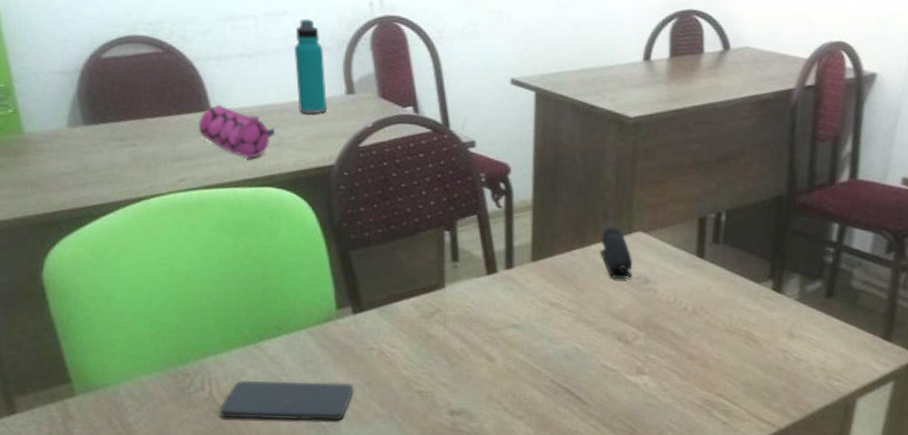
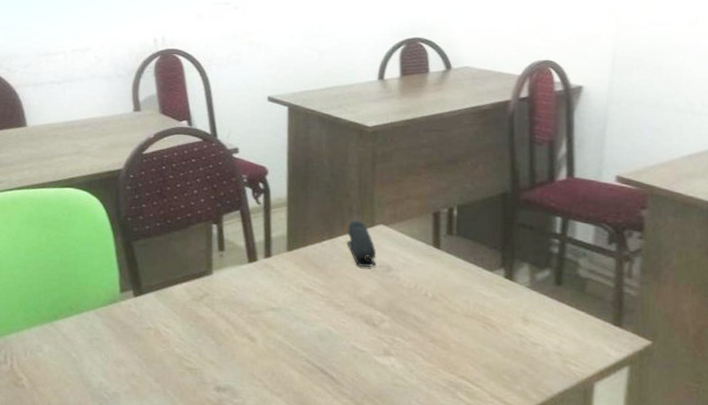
pencil case: present [198,104,276,160] -> none [15,121,77,166]
smartphone: present [219,381,354,421] -> none [17,356,133,394]
water bottle: present [293,18,327,115] -> none [93,53,118,128]

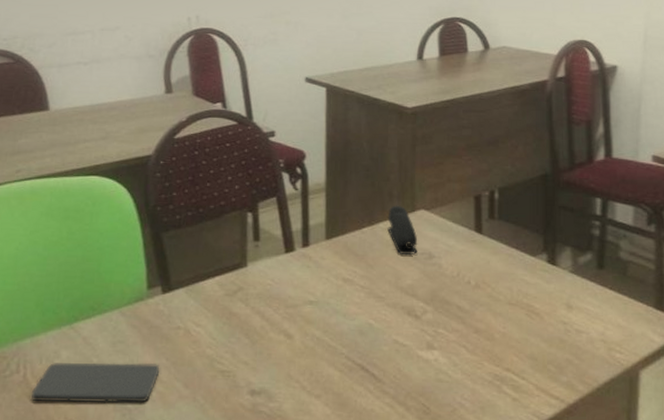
smartphone: none [17,356,133,394] -> present [31,363,160,403]

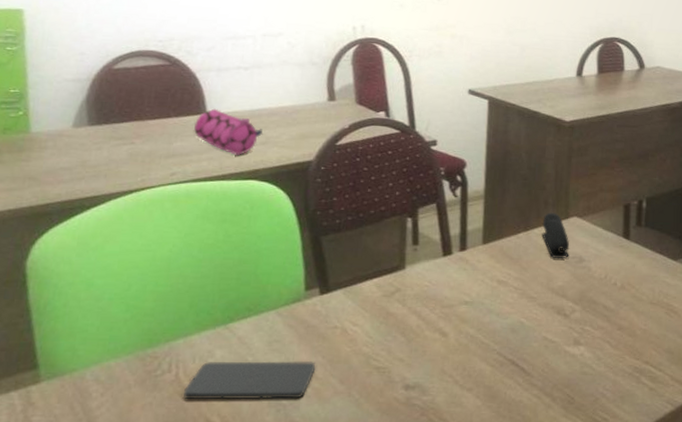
pencil case: none [36,104,103,152] -> present [193,108,263,156]

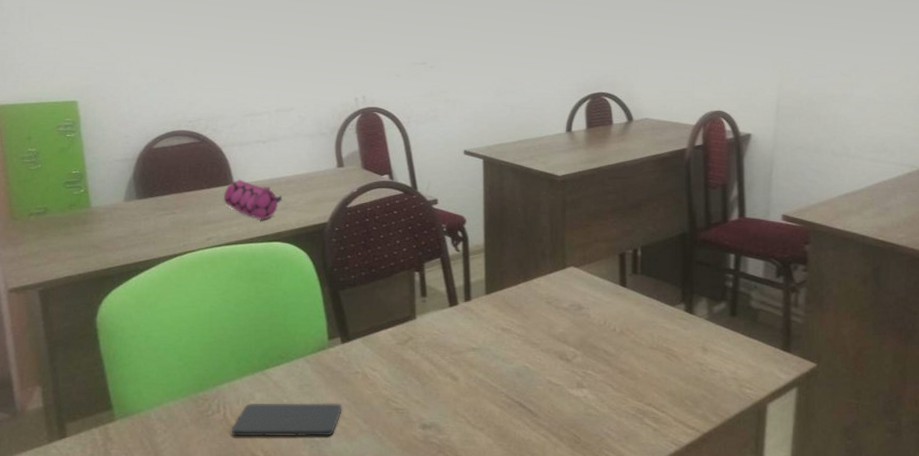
stapler: present [542,212,570,258] -> none [541,263,568,306]

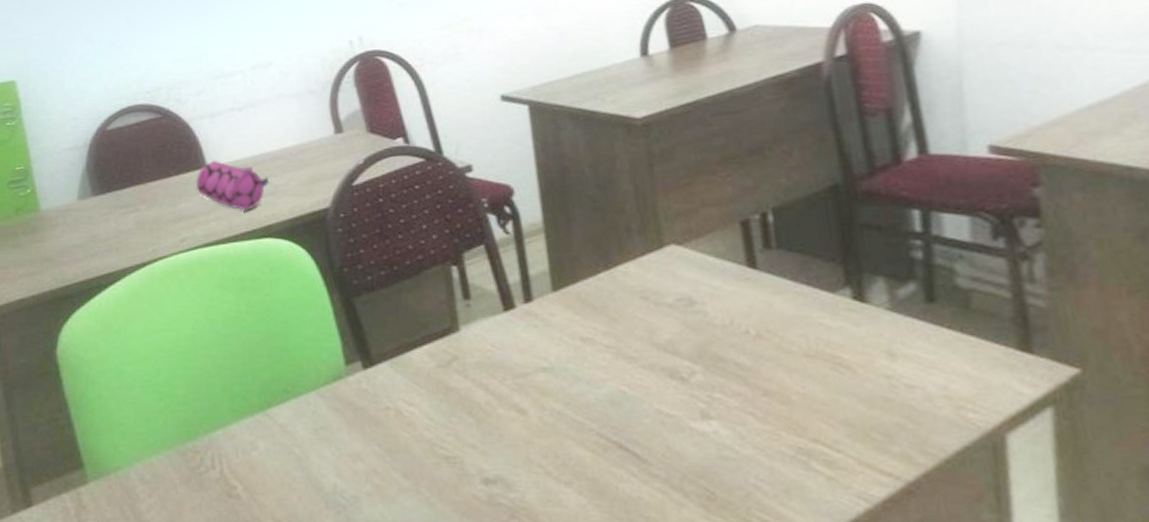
smartphone: present [231,403,342,437] -> none [231,452,373,501]

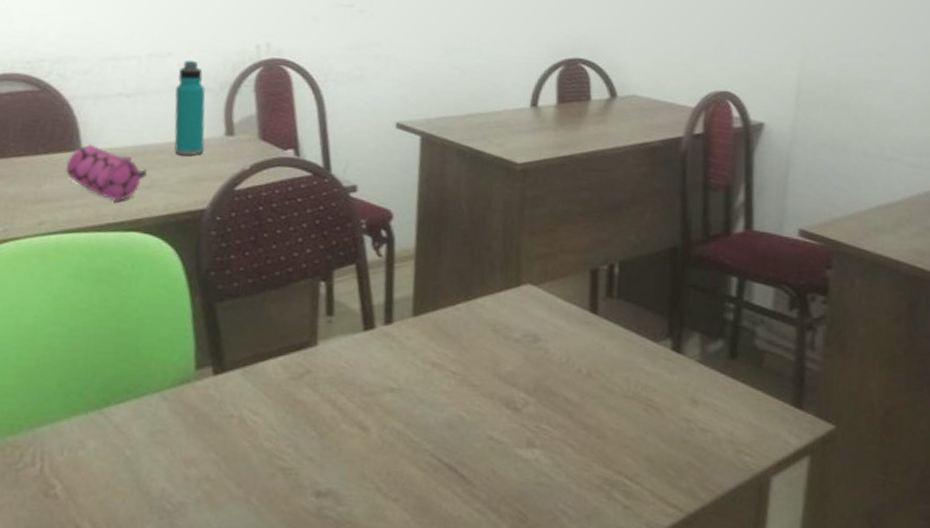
water bottle: none [280,65,317,159] -> present [174,60,206,156]

